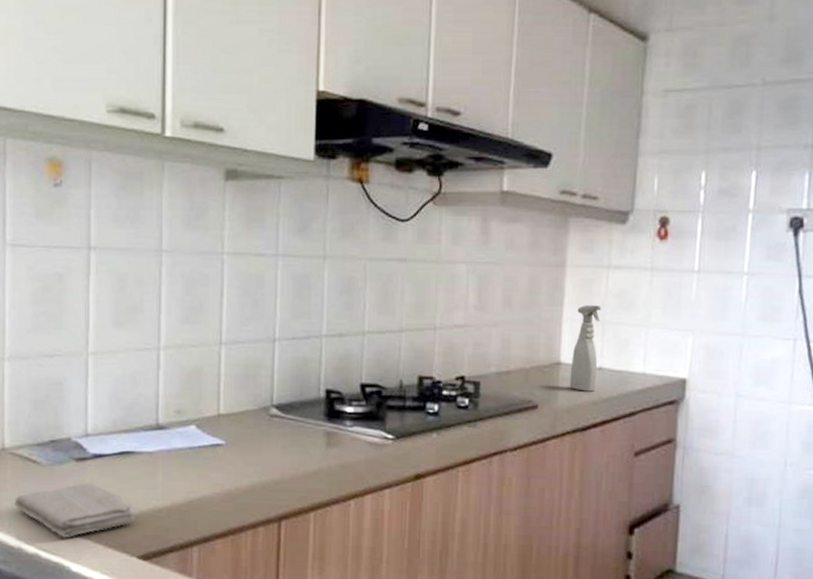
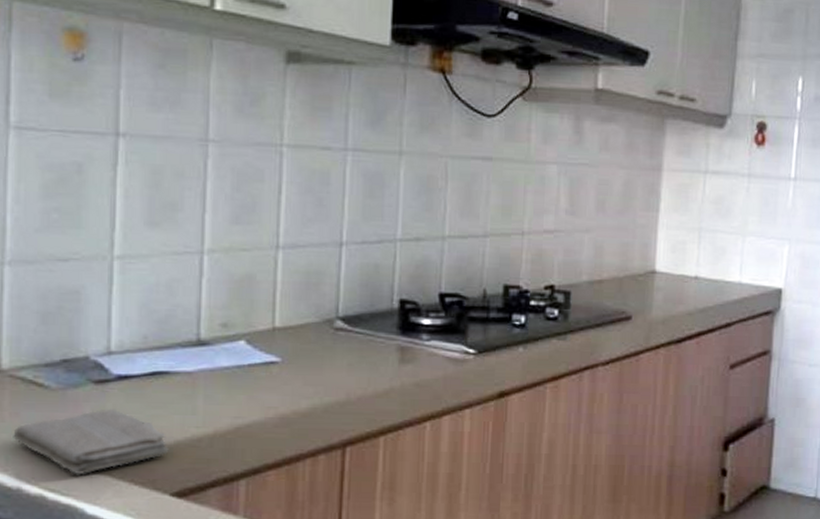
spray bottle: present [569,305,602,392] -> none [664,211,698,302]

